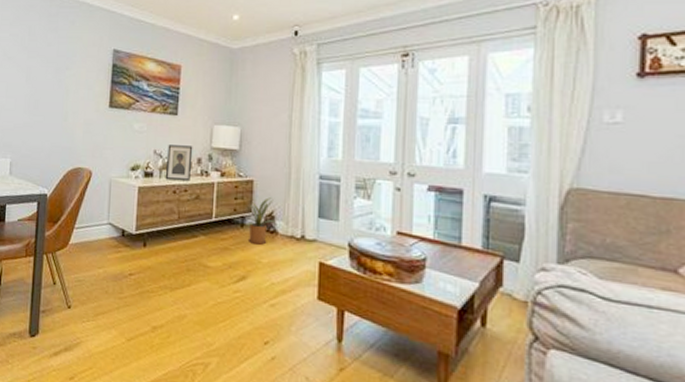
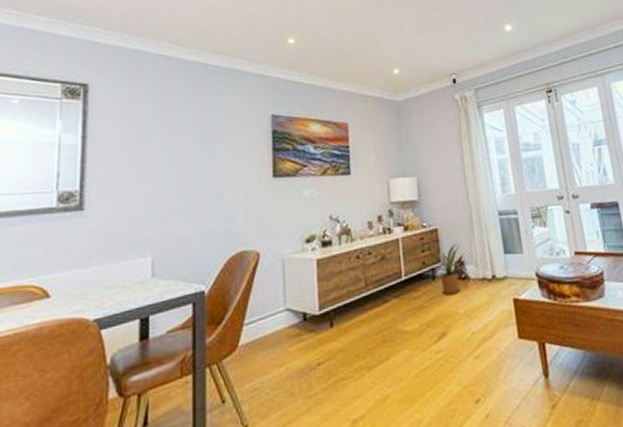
picture frame: present [165,145,193,182] -> none [344,204,373,246]

